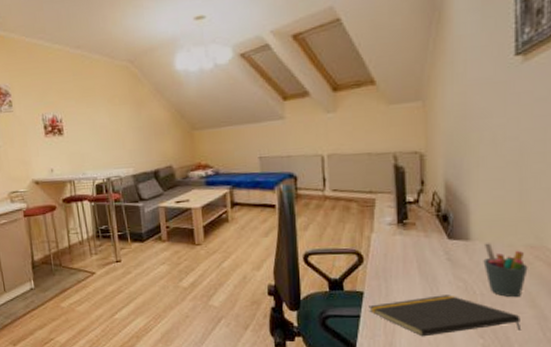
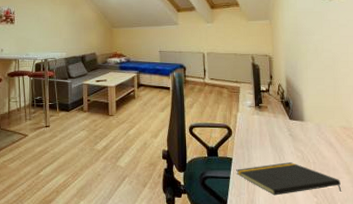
pen holder: present [483,243,528,298] -> none [313,124,343,166]

